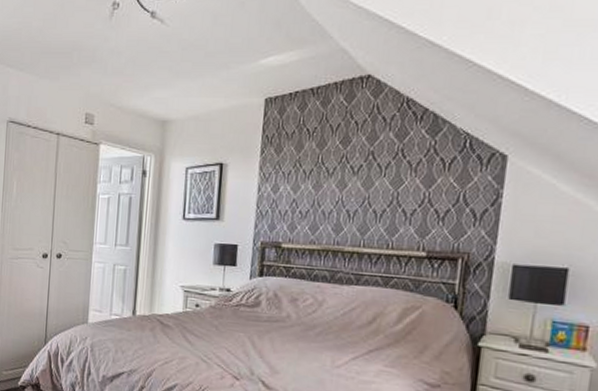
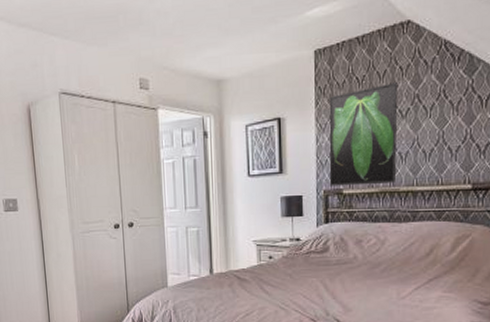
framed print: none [267,137,351,242] -> present [329,82,397,186]

